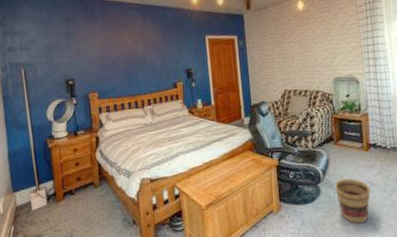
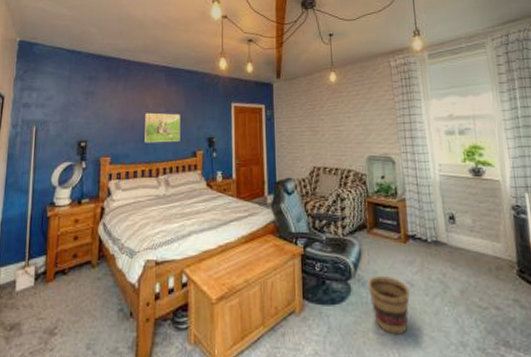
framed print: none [125,49,161,78] -> present [145,112,180,143]

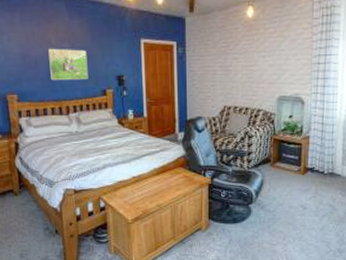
basket: present [367,275,410,335] -> none [266,200,302,245]

